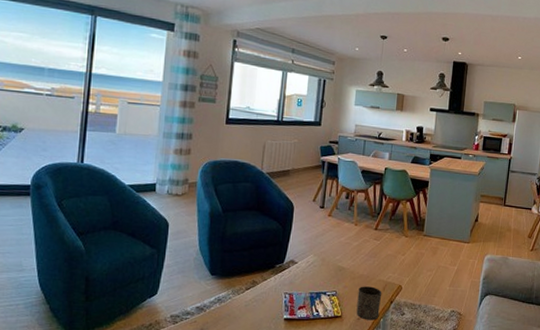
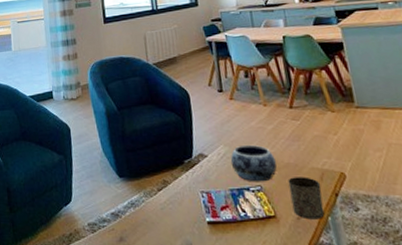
decorative bowl: none [316,256,354,289] -> present [230,144,277,182]

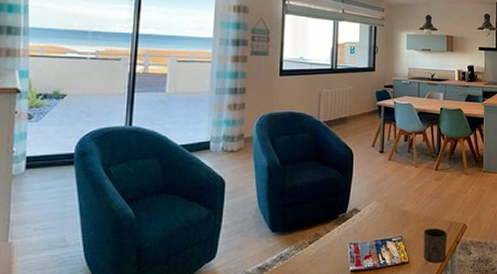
decorative bowl: present [230,144,277,182] -> none [380,200,418,234]

